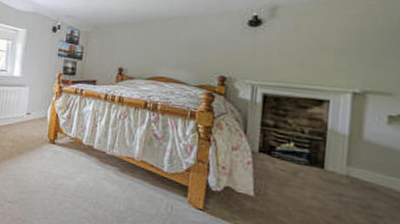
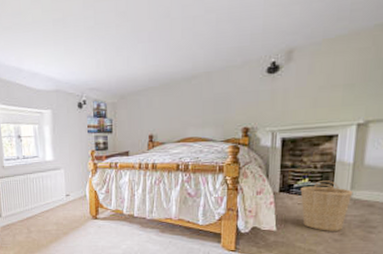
basket: none [284,148,350,213] -> present [300,180,354,231]

